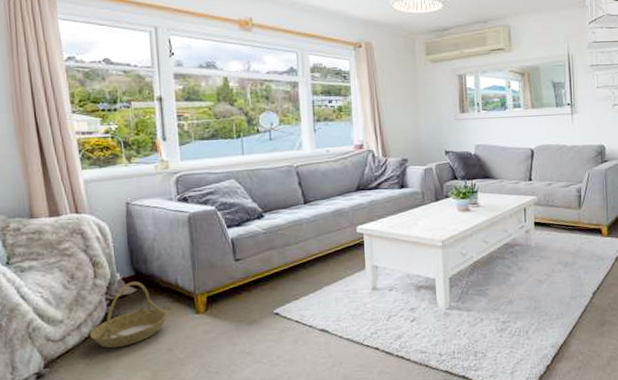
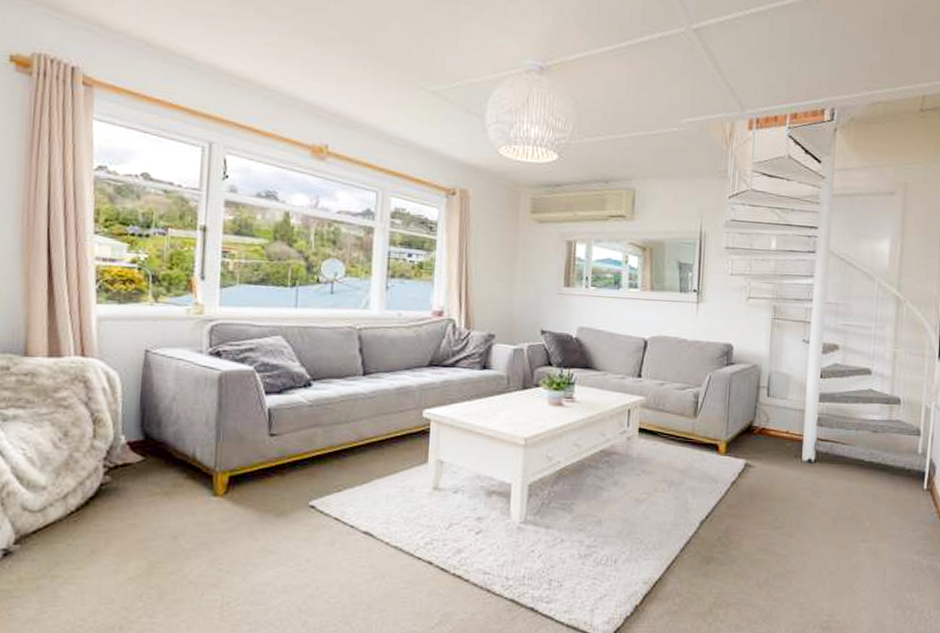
basket: present [90,281,169,349] -> none [77,448,179,529]

